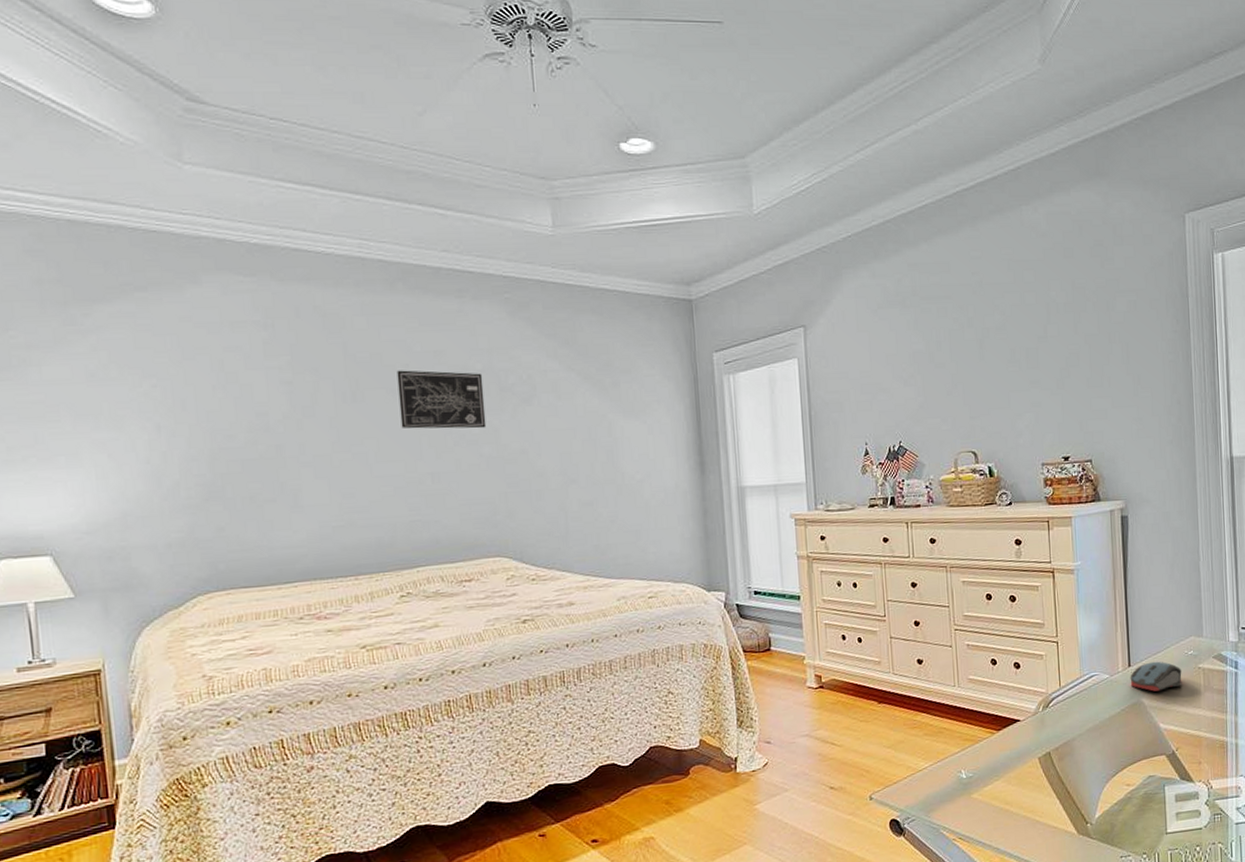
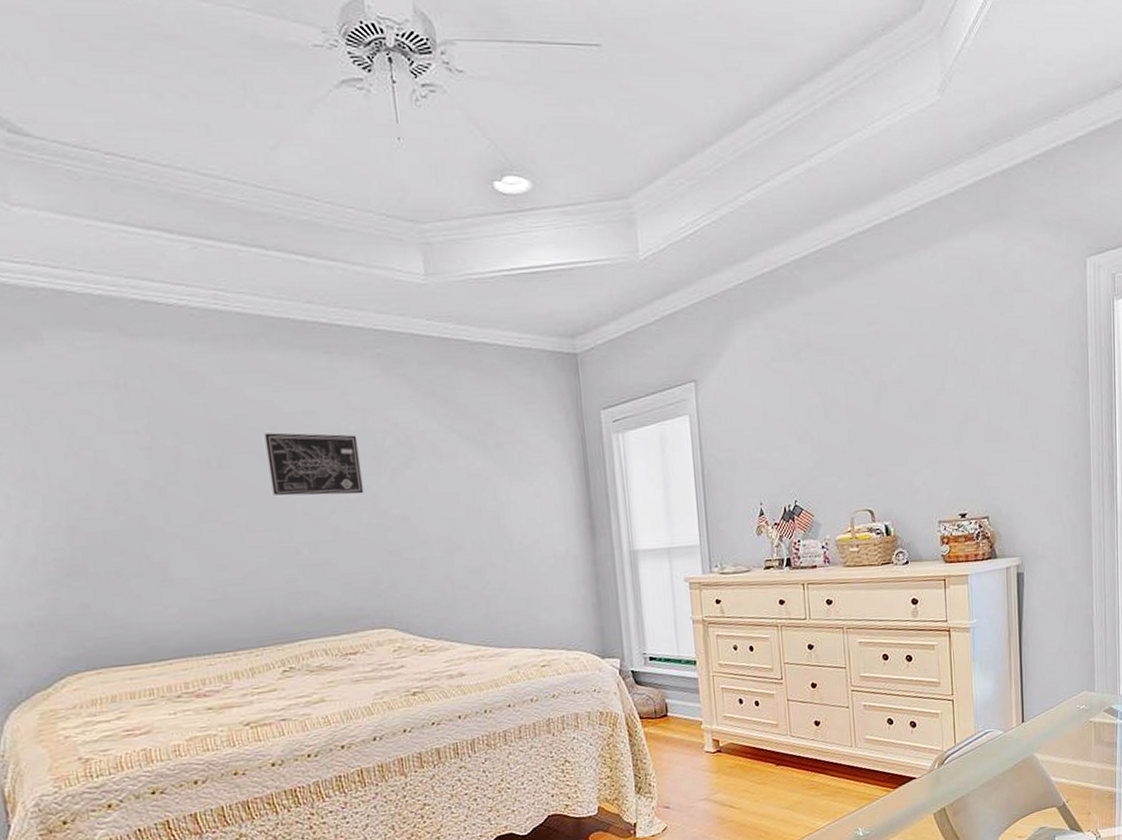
computer mouse: present [1130,661,1182,692] -> none [1023,716,1074,746]

